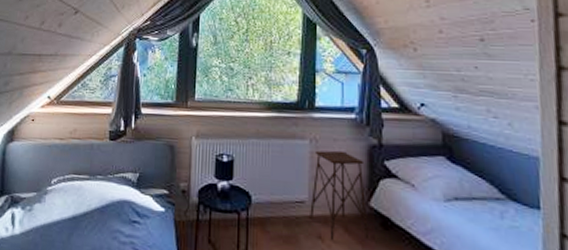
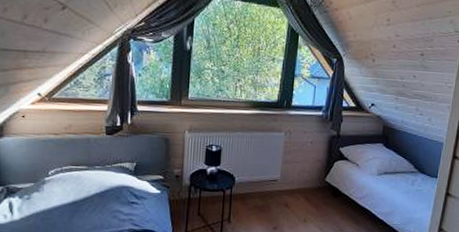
side table: present [310,150,368,242] -> none [280,140,325,208]

